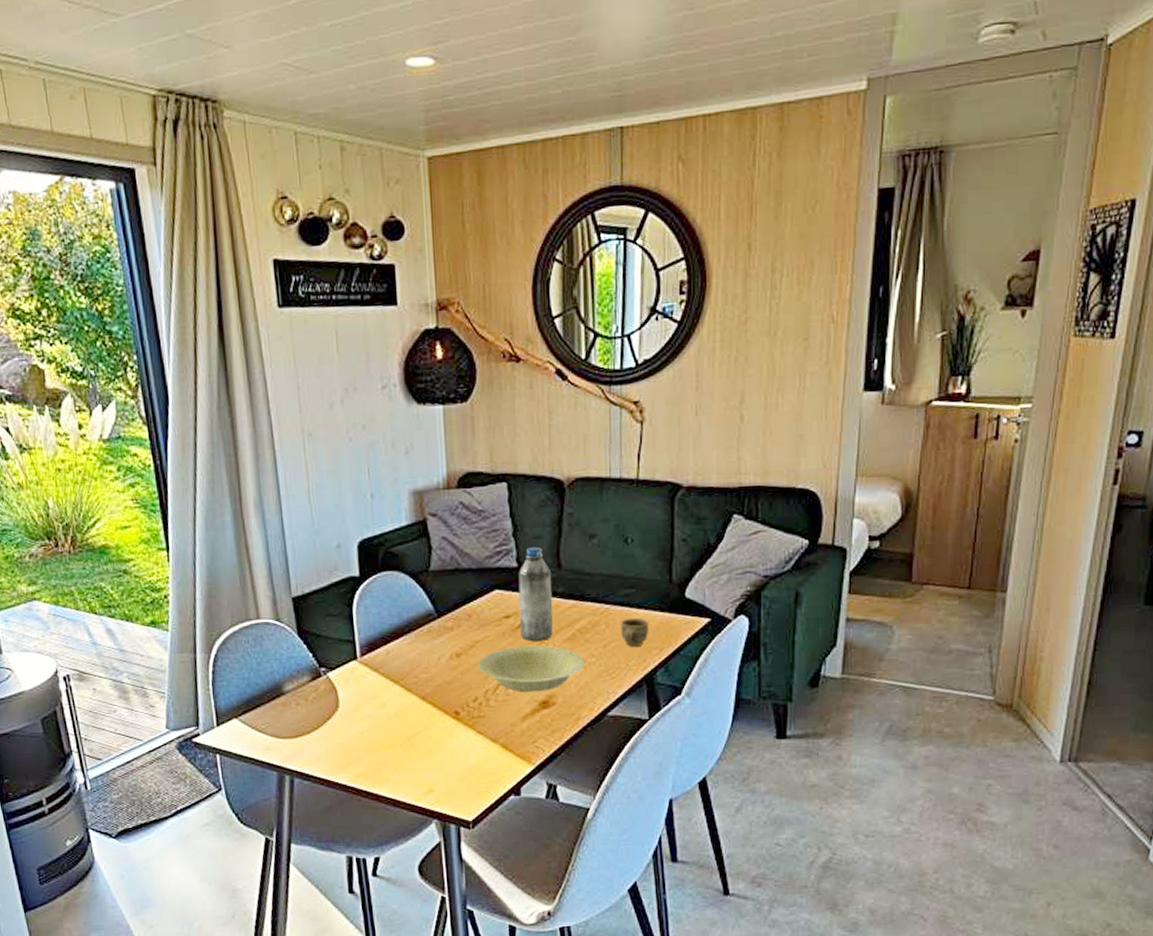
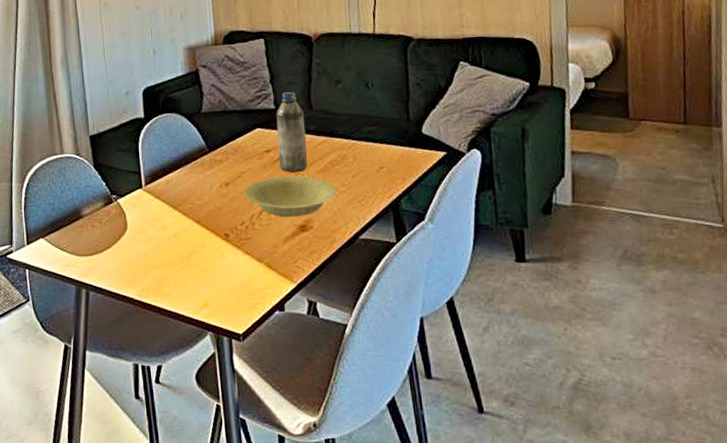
cup: present [621,617,649,647] -> none [366,151,392,177]

